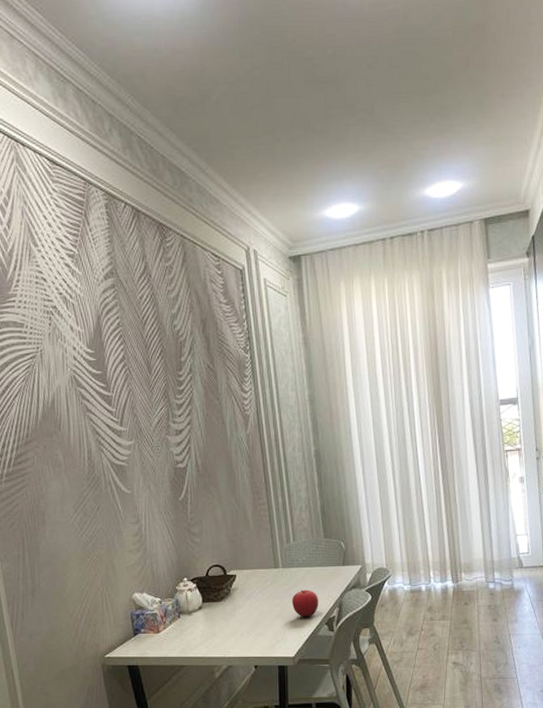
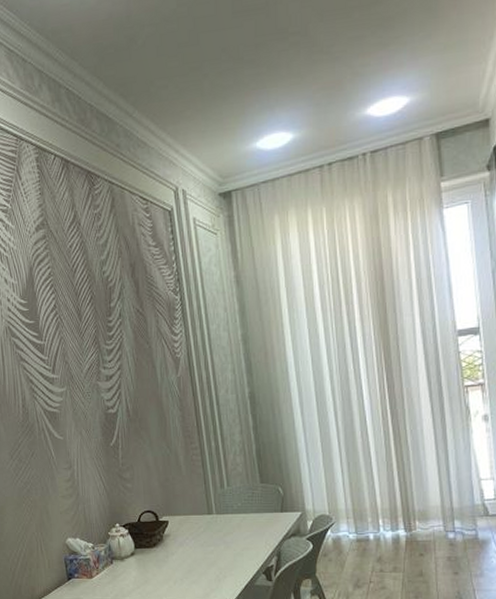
fruit: present [292,590,318,617] -> none [227,537,255,565]

